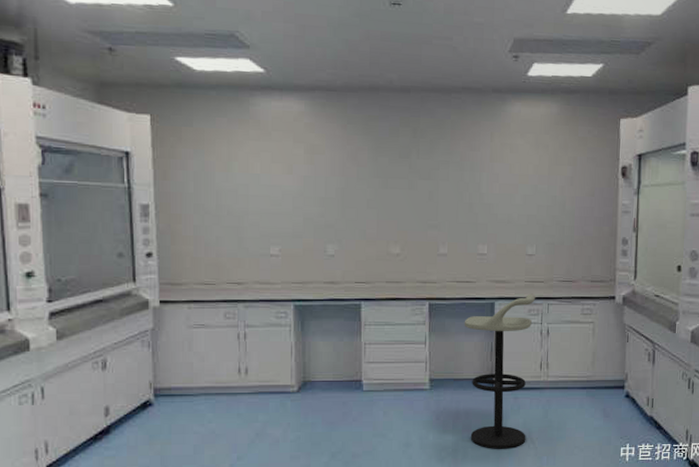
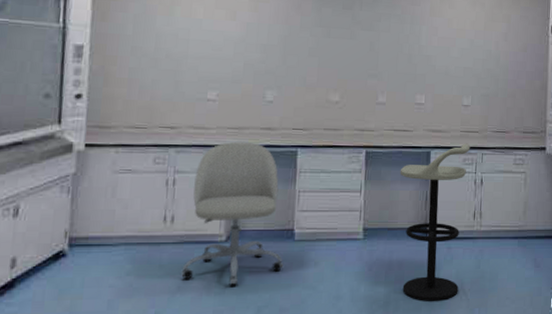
office chair: none [258,295,354,434] -> present [181,141,284,286]

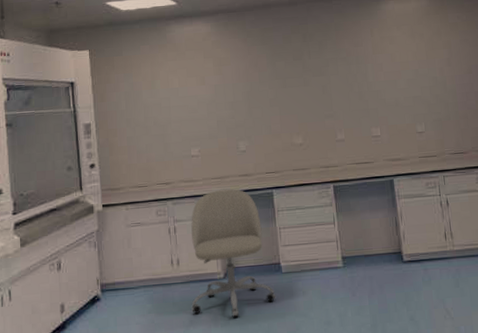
bar stool: present [400,143,471,301] -> none [367,168,441,322]

